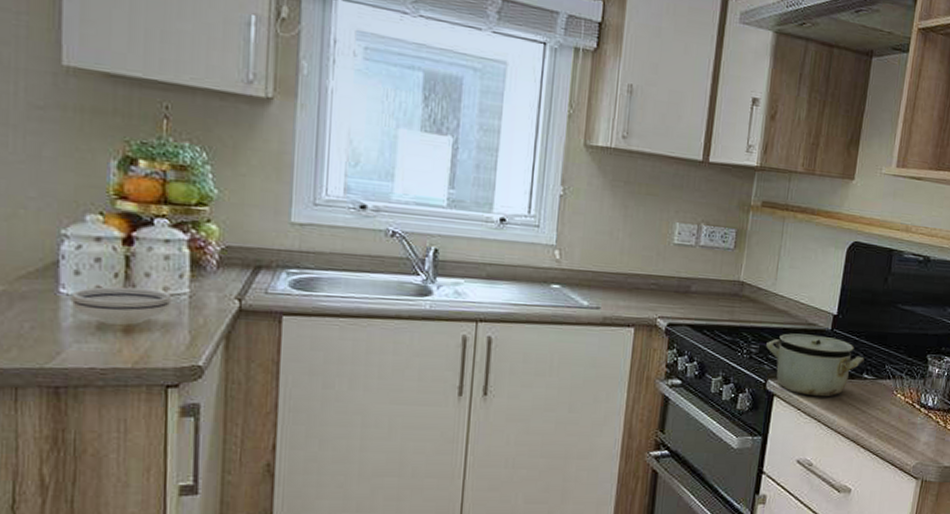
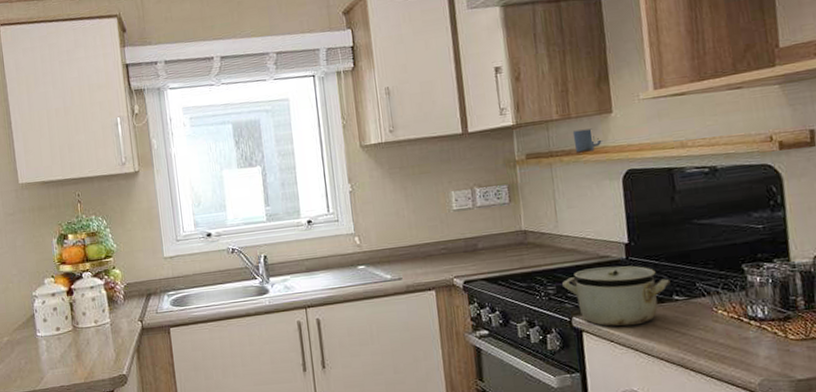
bowl: present [72,286,171,326] -> none [44,323,100,353]
mug: none [811,189,838,216] -> present [572,128,602,154]

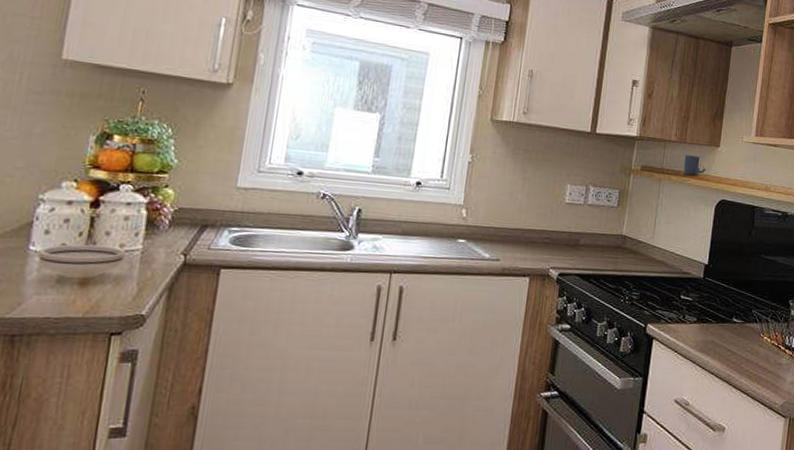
bowl: none [44,323,100,353] -> present [38,244,126,279]
saucepan: present [562,265,671,327] -> none [646,281,734,340]

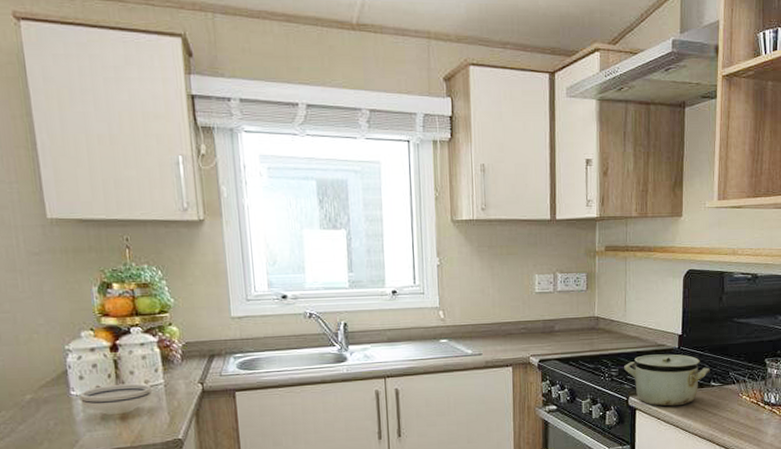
saucepan: none [646,281,734,340] -> present [624,354,710,407]
mug: present [683,155,706,178] -> none [647,229,671,251]

